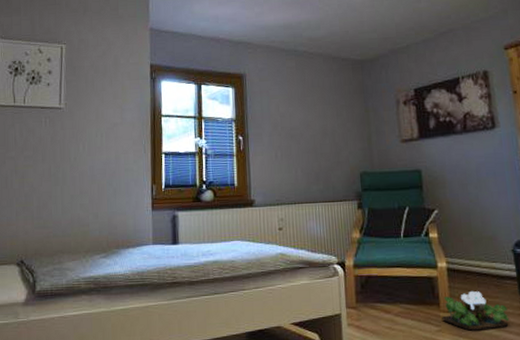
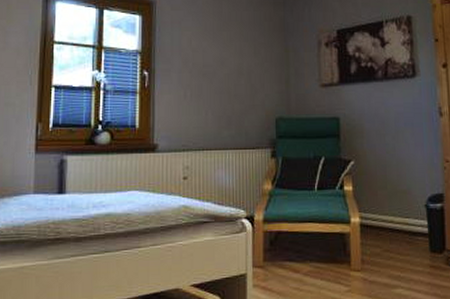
potted plant: present [442,291,510,331] -> none [352,248,419,291]

